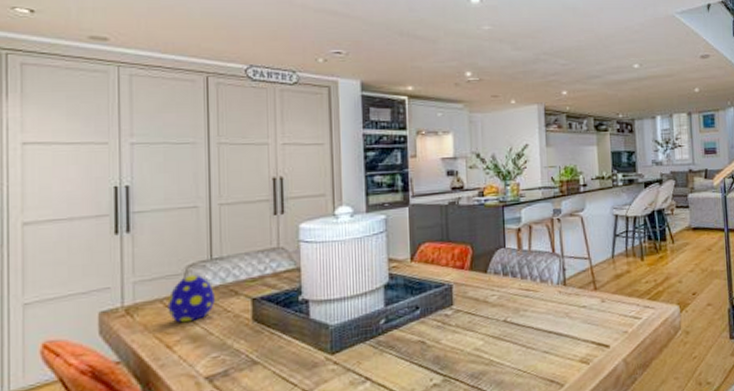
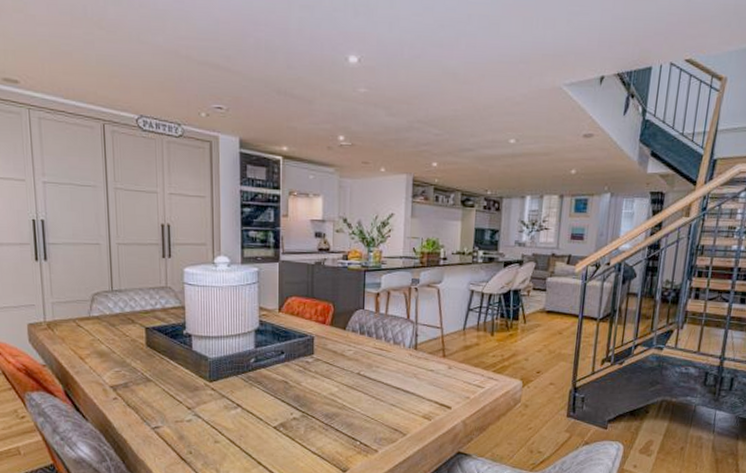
decorative egg: present [167,274,215,323] -> none [79,302,116,341]

